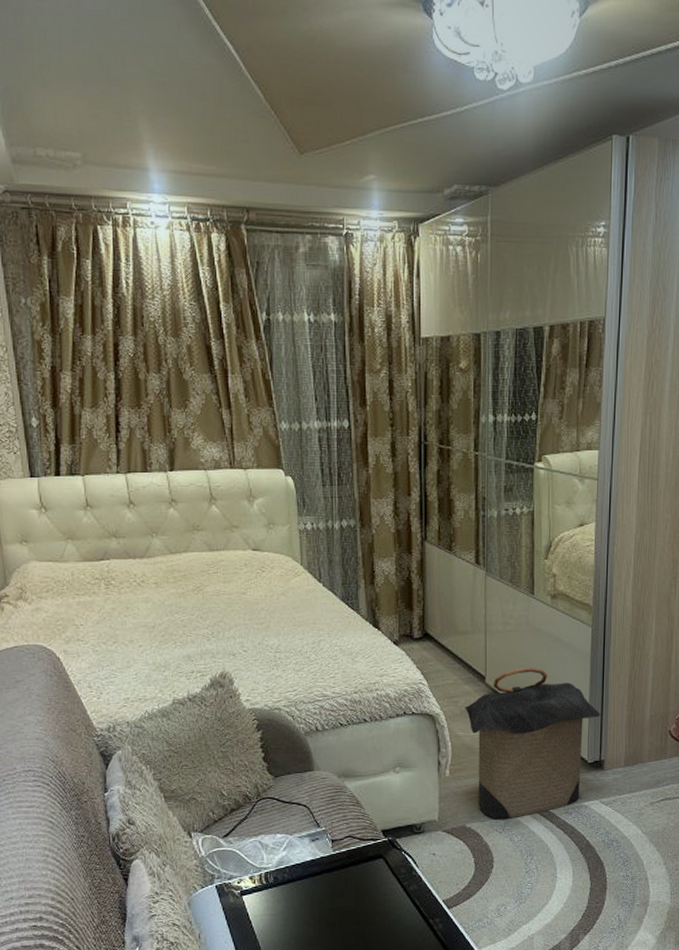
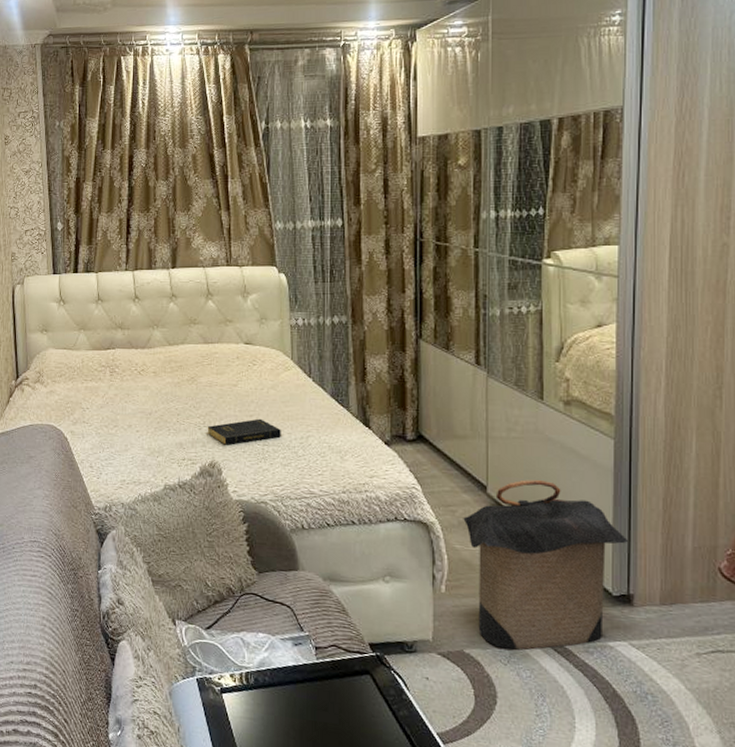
book: none [216,626,294,655] -> present [207,418,282,445]

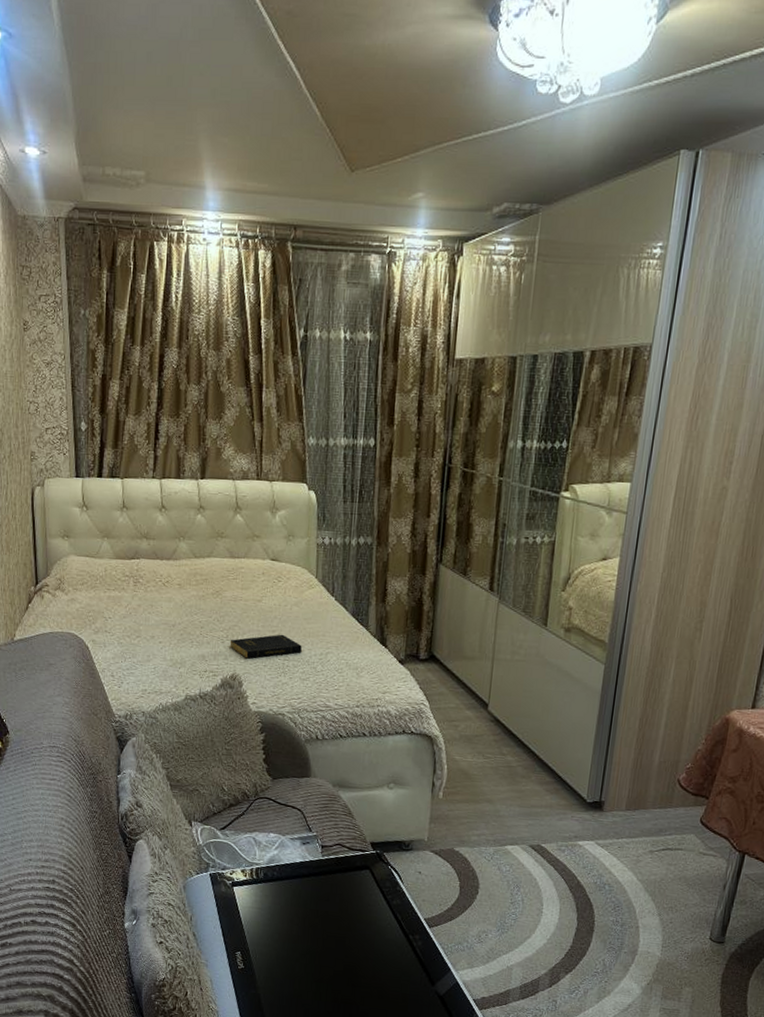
laundry hamper: present [463,479,628,650] -> none [464,699,606,848]

